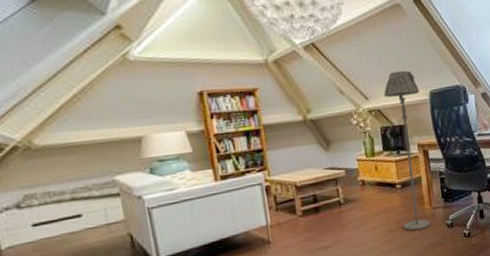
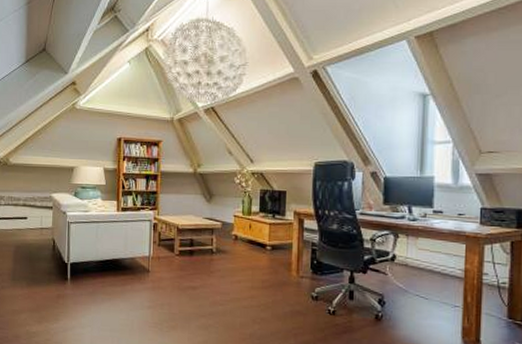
floor lamp: present [384,70,431,231] -> none [267,140,305,295]

